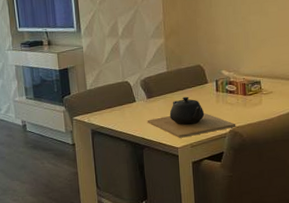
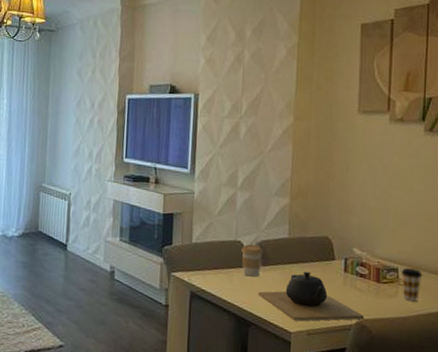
coffee cup: none [129,82,148,109] -> present [241,244,264,277]
coffee cup: none [263,79,281,106] -> present [401,268,423,302]

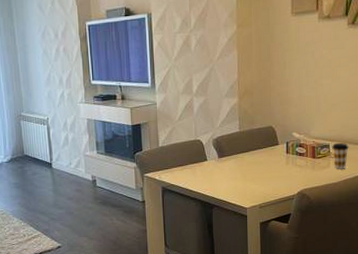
coffee cup: present [241,244,264,277] -> none [201,141,220,168]
teapot: present [257,271,365,322] -> none [217,157,304,199]

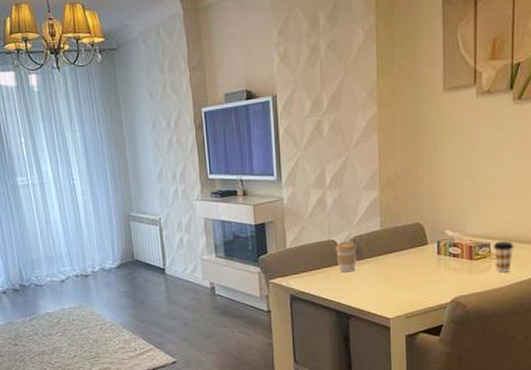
coffee cup: none [201,141,220,168] -> present [335,241,357,273]

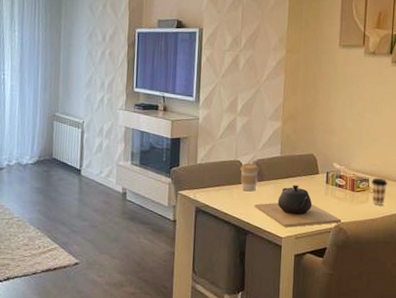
teapot: none [355,259,459,307] -> present [254,184,342,228]

